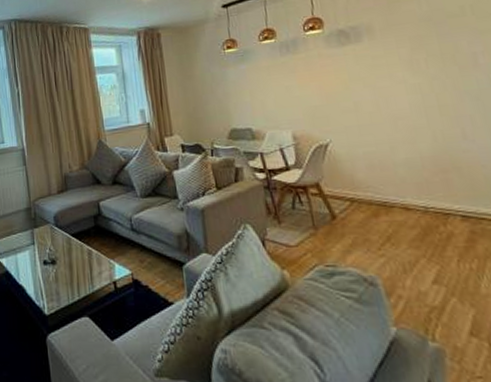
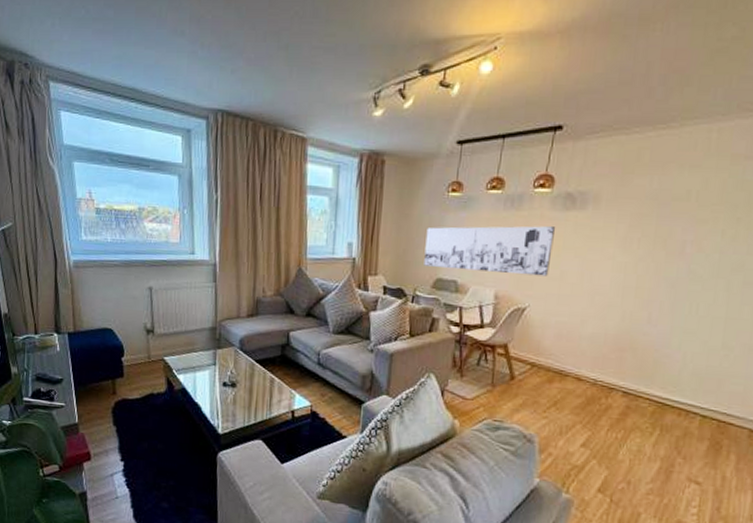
wall art: none [211,63,342,120] -> present [424,226,555,276]

